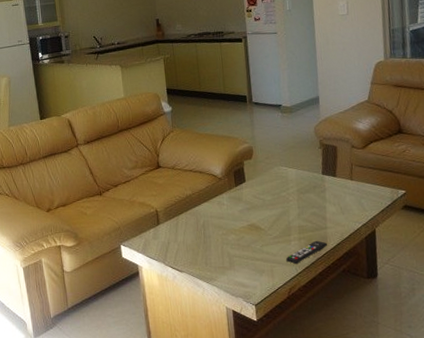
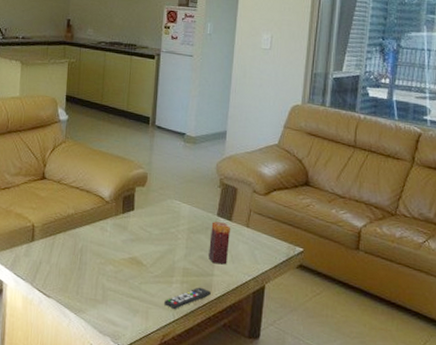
candle: none [318,179,338,218] -> present [208,222,230,265]

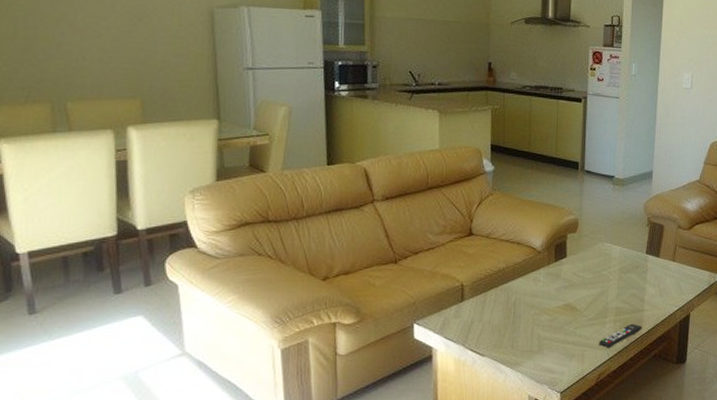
candle: present [208,222,230,265] -> none [639,259,658,300]

